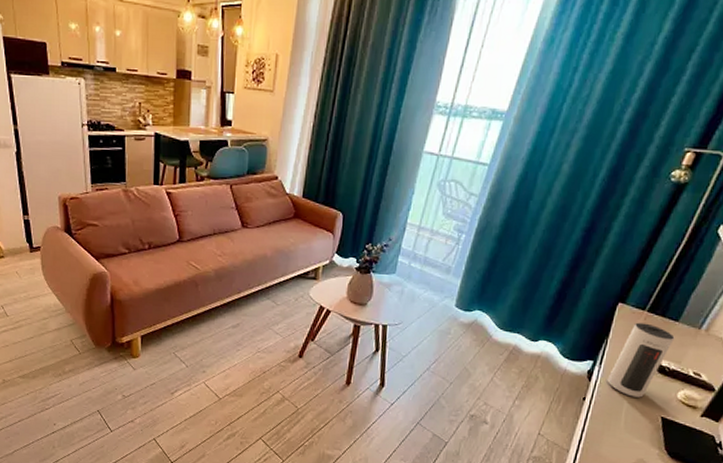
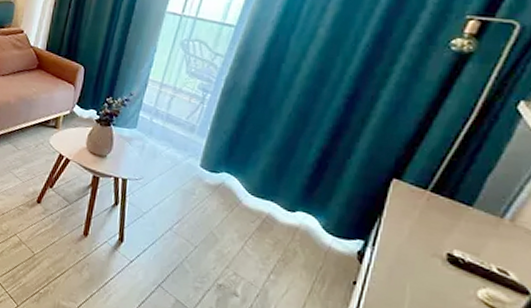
speaker: present [607,322,675,398] -> none [382,202,469,291]

